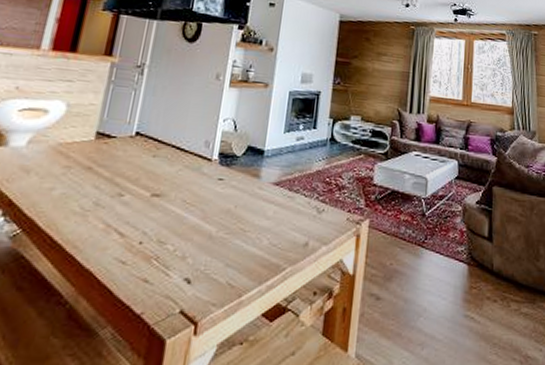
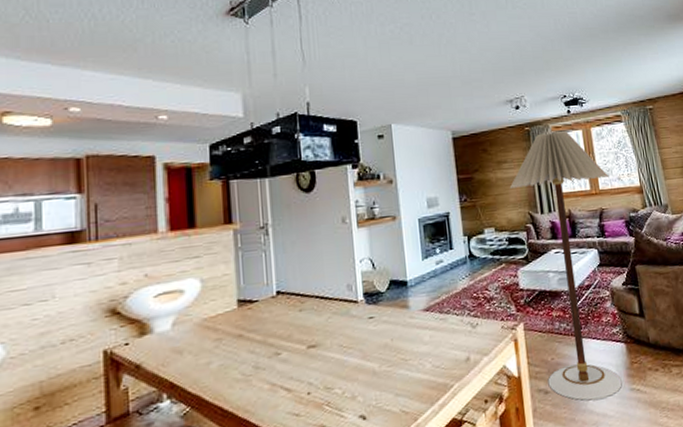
floor lamp: none [381,35,483,320] -> present [509,130,622,401]

